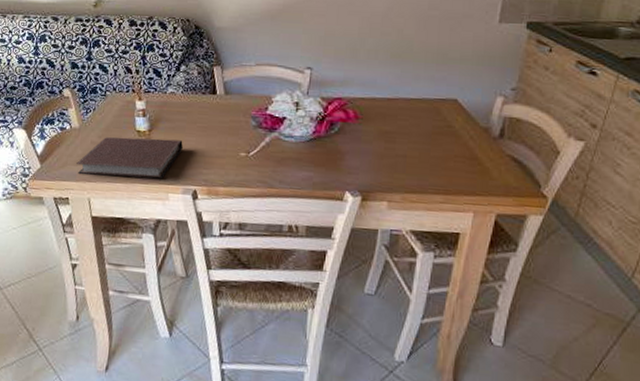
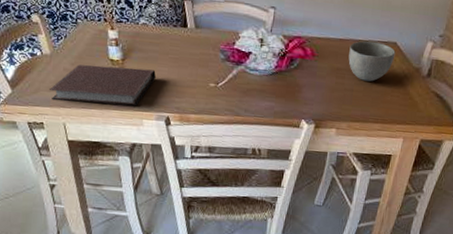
bowl: none [399,99,457,146] -> present [348,41,396,82]

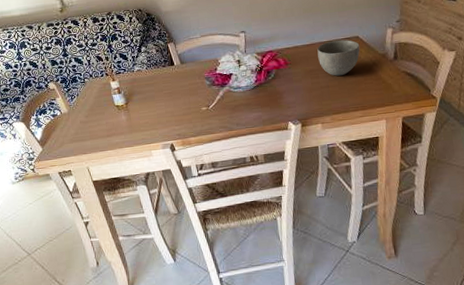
notebook: present [50,64,156,106] -> none [72,107,156,150]

